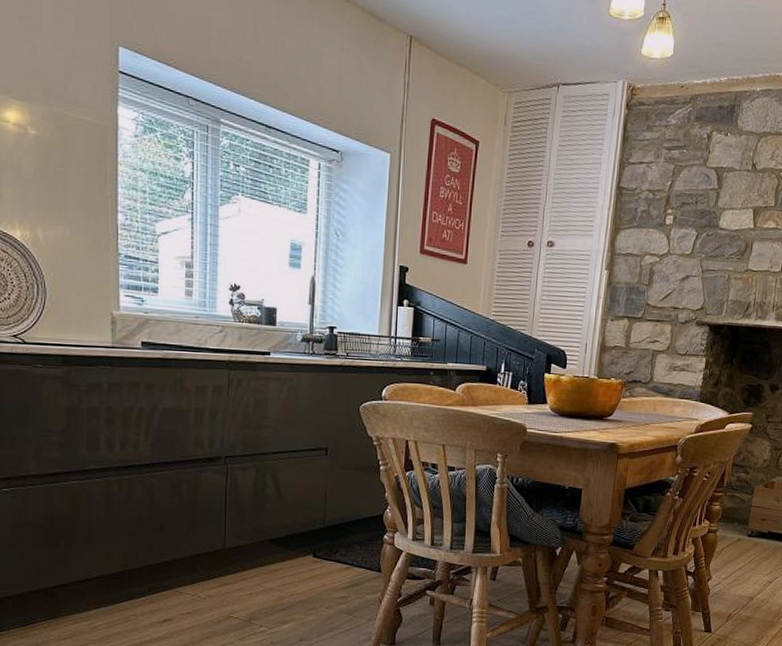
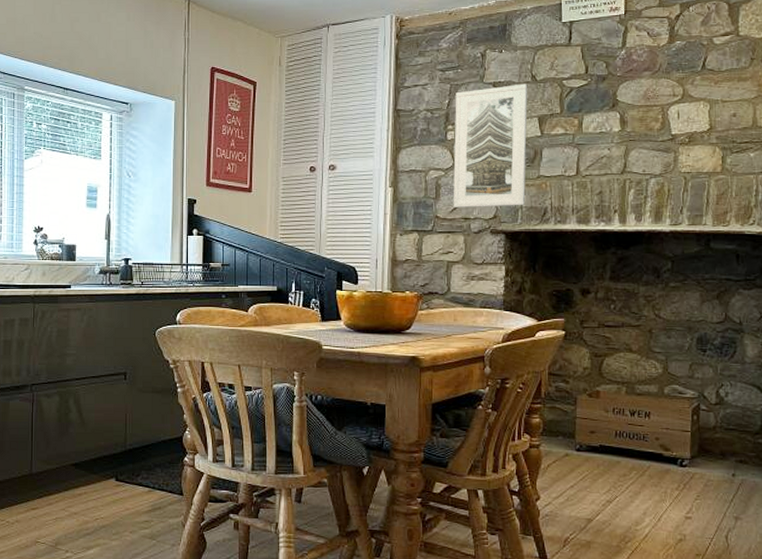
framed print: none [664,171,748,299] -> present [453,83,528,207]

